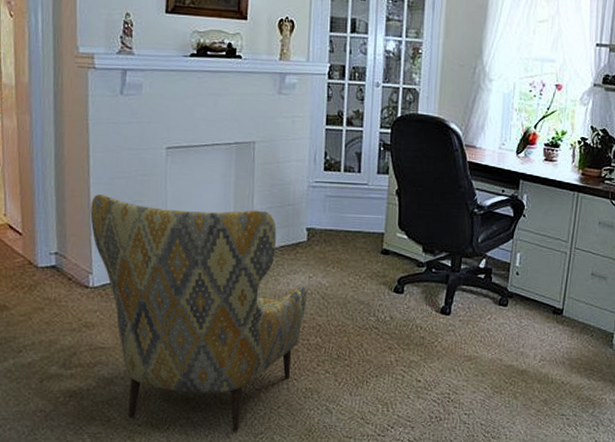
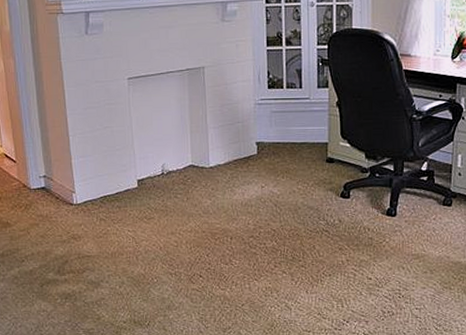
armchair: present [90,194,308,431] -> none [69,123,261,327]

